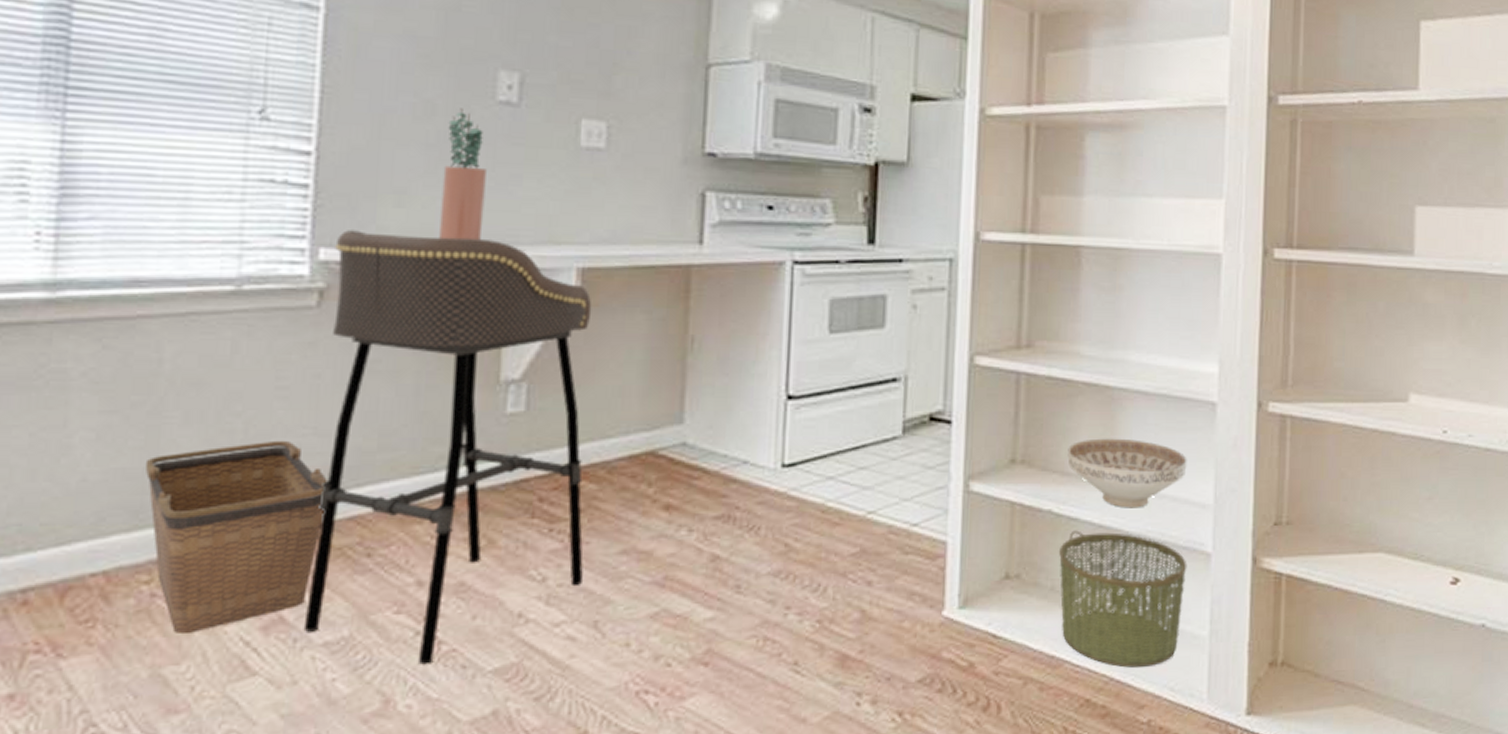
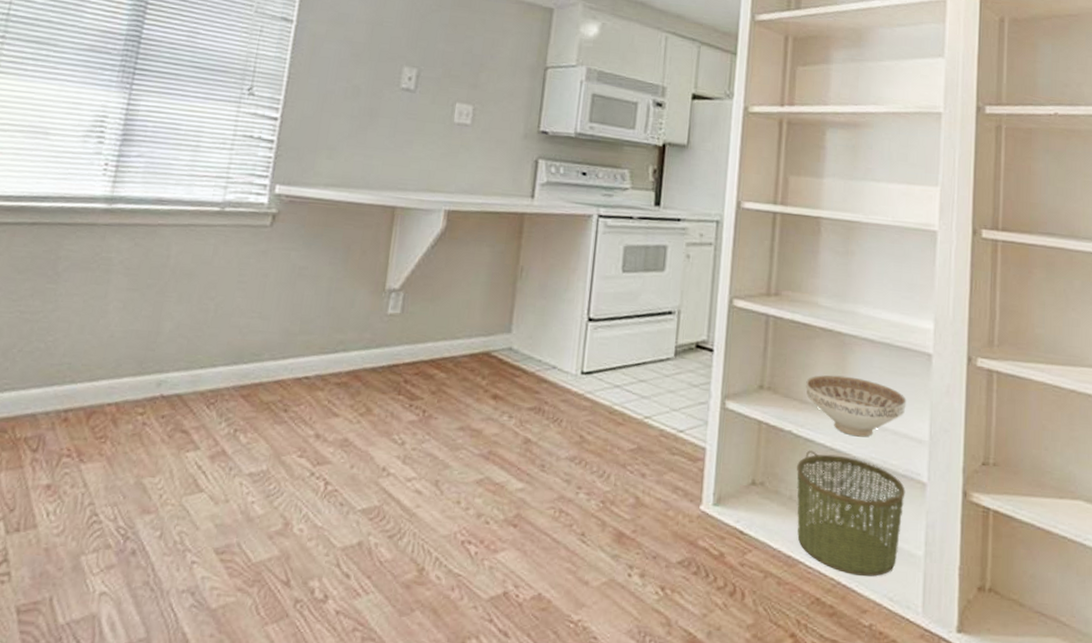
bicycle basket: present [144,440,328,633] -> none [148,319,264,455]
bar stool: present [303,230,592,663] -> none [237,173,453,498]
vase: present [439,108,487,240] -> none [354,92,390,185]

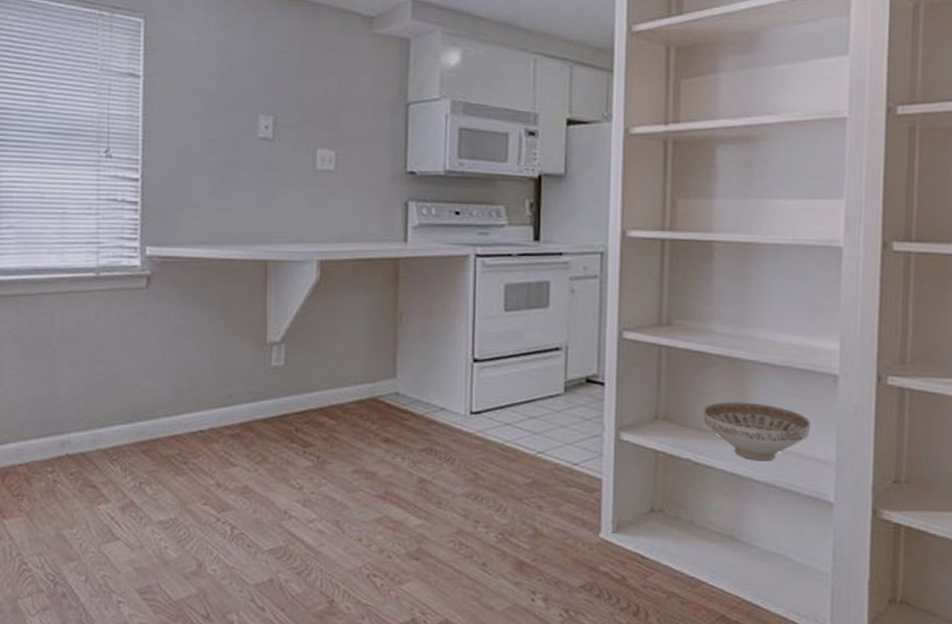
basket: present [796,450,906,576] -> none [697,476,811,593]

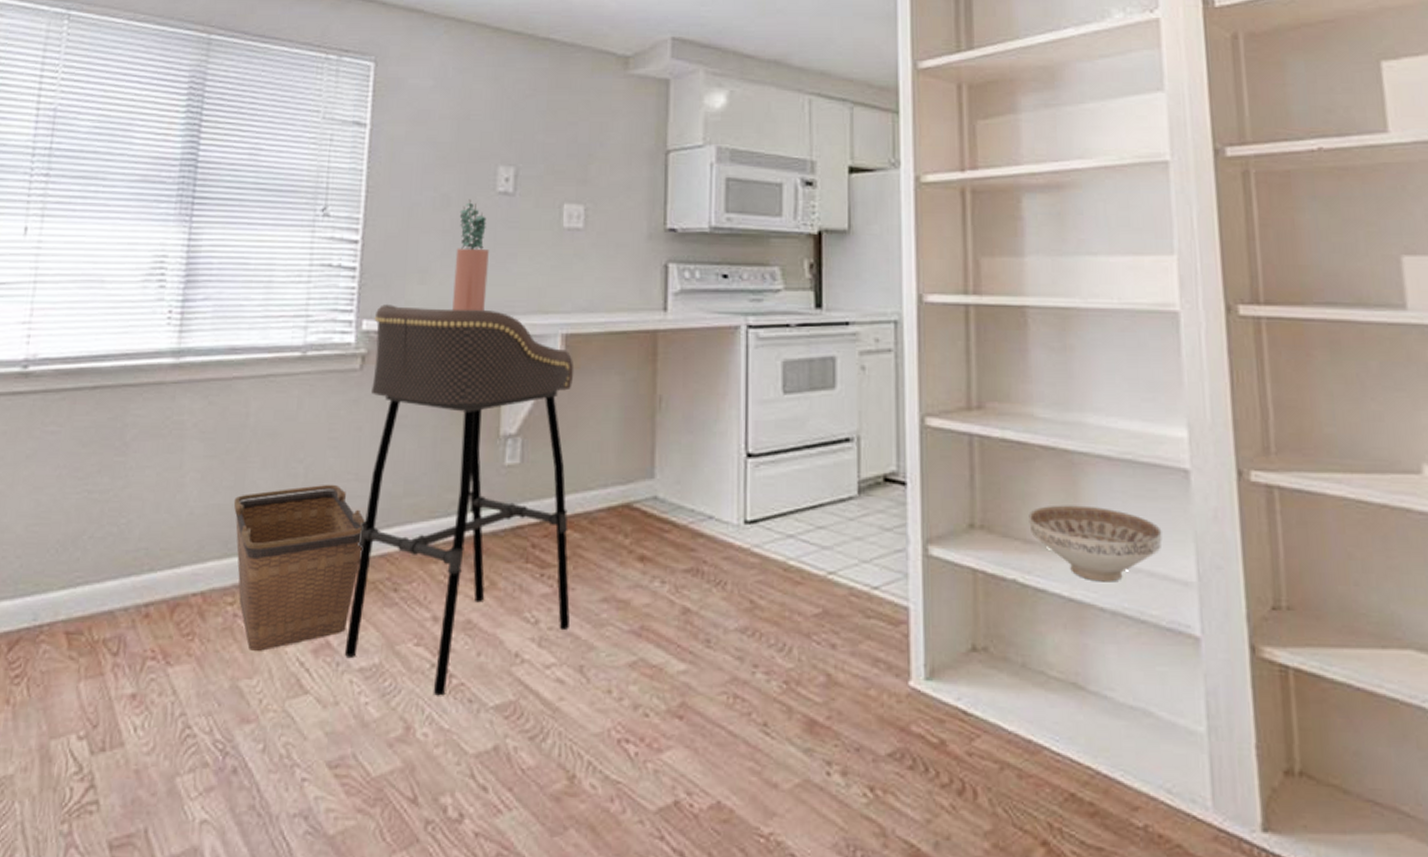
bicycle basket: none [47,380,157,508] -> present [233,484,365,651]
bar stool: none [146,234,329,541] -> present [344,304,575,694]
vase: none [223,144,253,240] -> present [452,199,489,310]

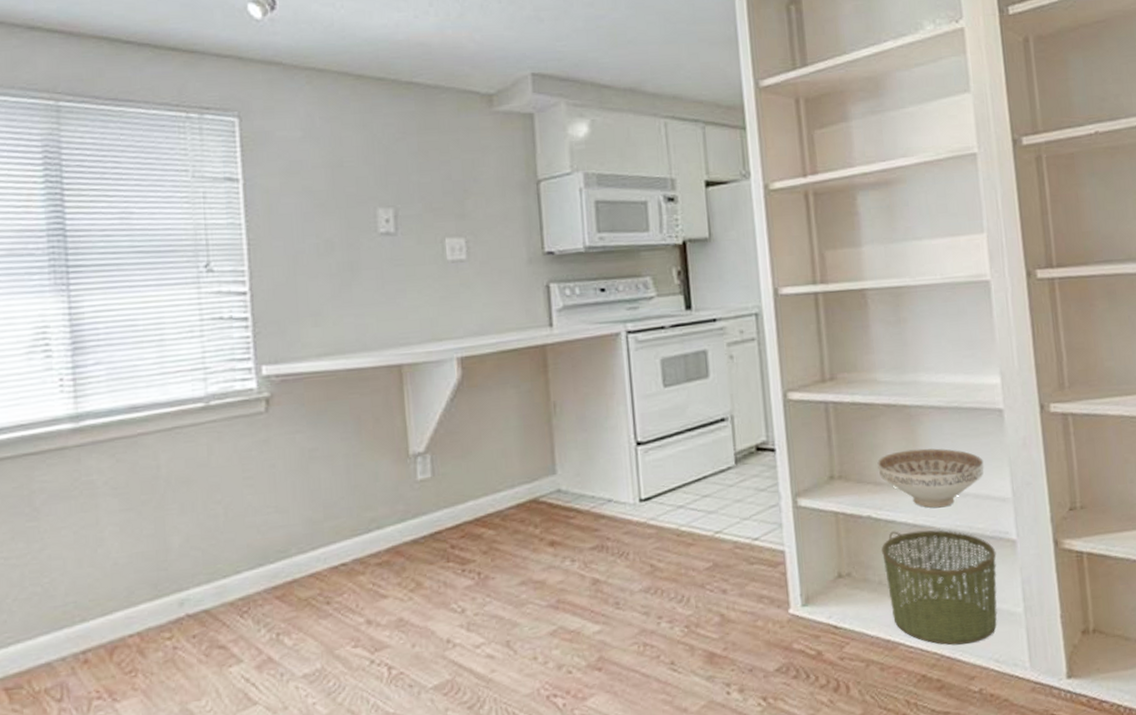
bicycle basket: present [233,484,365,651] -> none [157,518,291,676]
bar stool: present [344,304,575,694] -> none [273,343,493,686]
vase: present [452,199,489,310] -> none [344,242,381,347]
basket: none [1028,603,1174,762] -> present [882,530,997,645]

